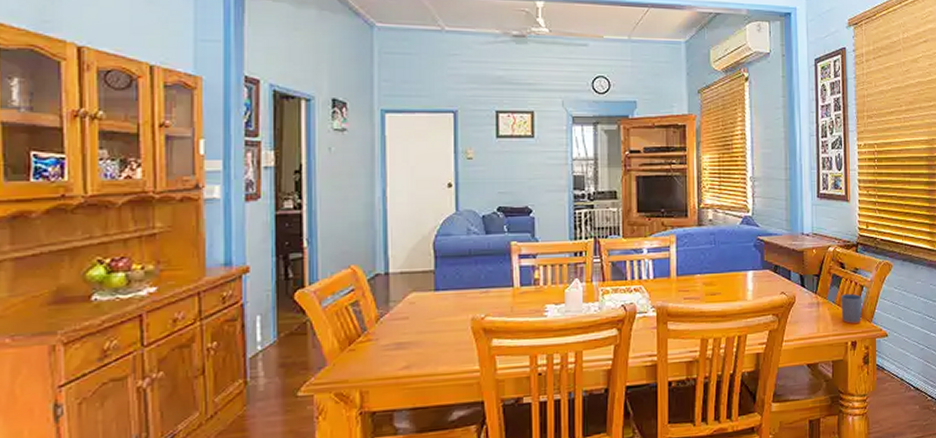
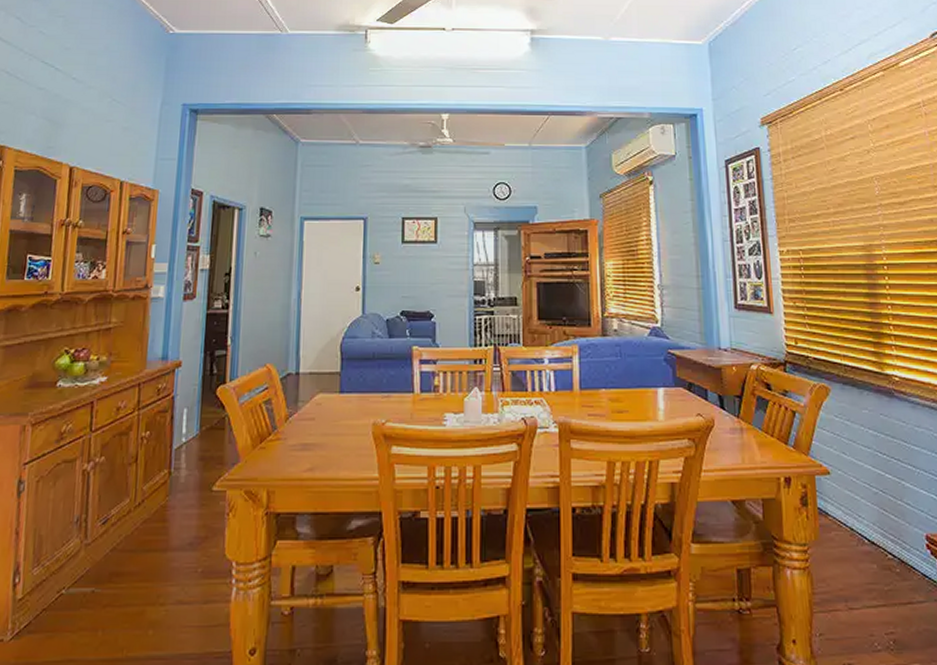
mug: present [841,293,863,324] -> none [768,420,796,455]

